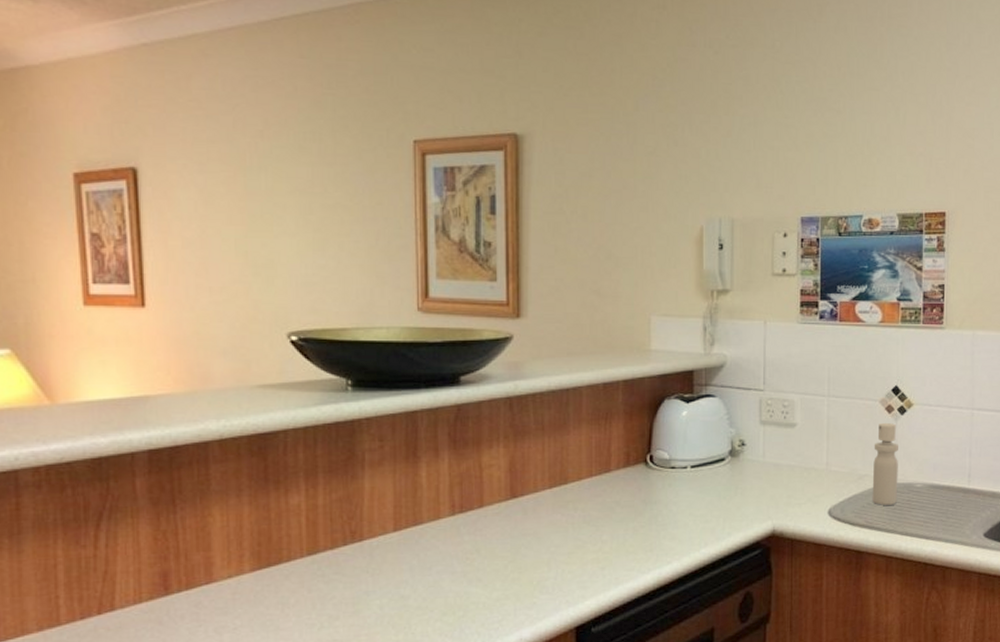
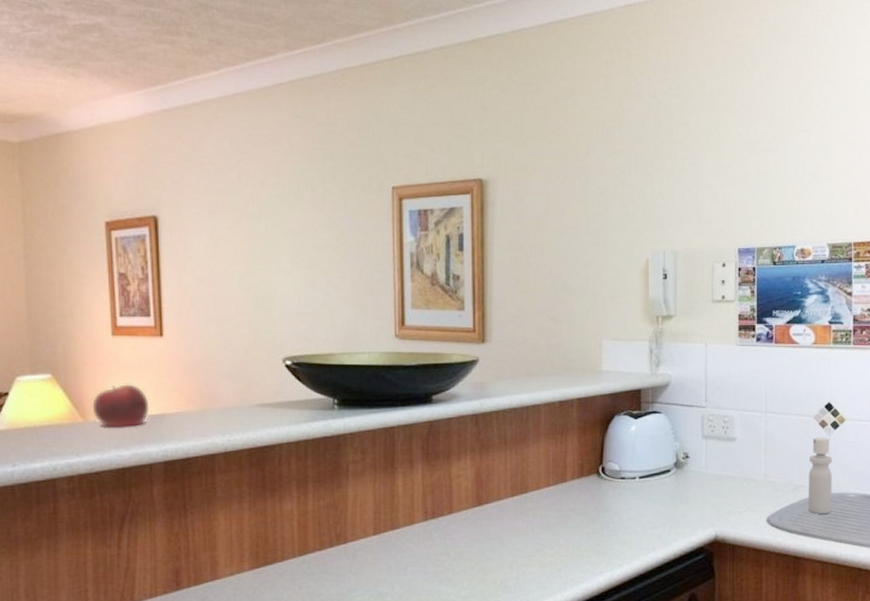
fruit: none [61,361,130,413] -> present [92,384,150,429]

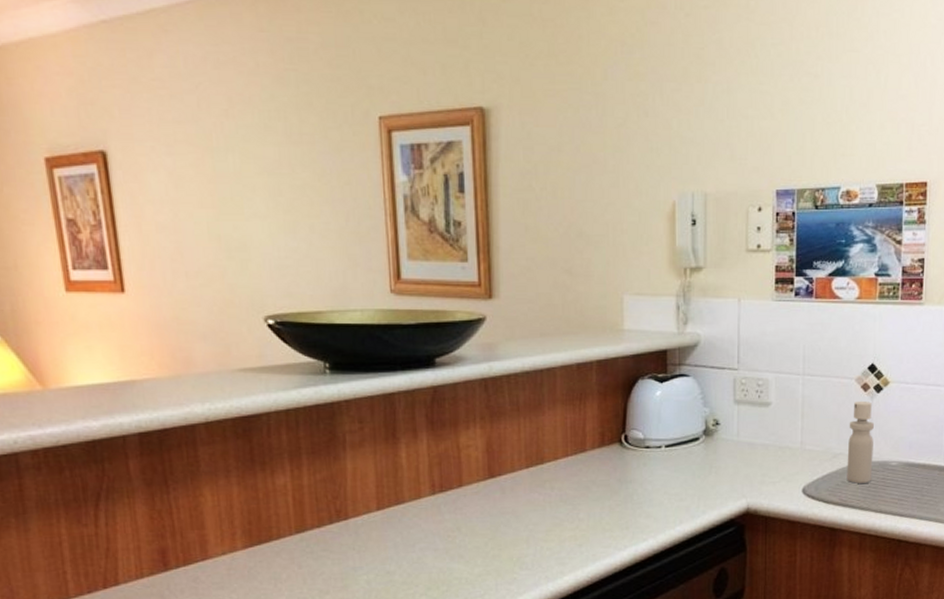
fruit: present [92,384,150,429] -> none [50,347,117,397]

